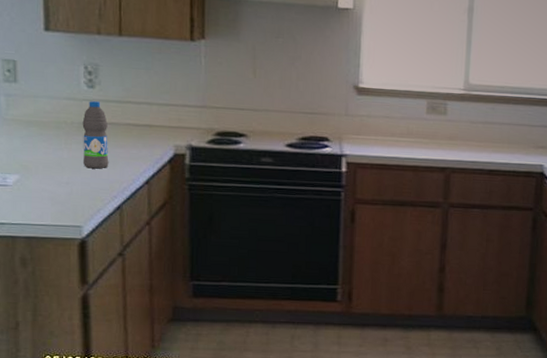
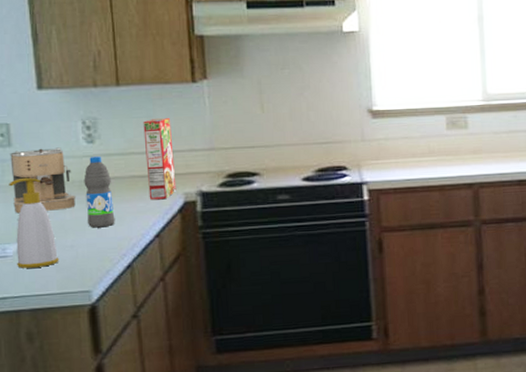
soap bottle: none [12,113,55,199] -> present [9,177,59,268]
coffee maker: none [15,87,73,148] -> present [10,147,76,214]
cereal box: none [141,71,168,149] -> present [143,117,177,200]

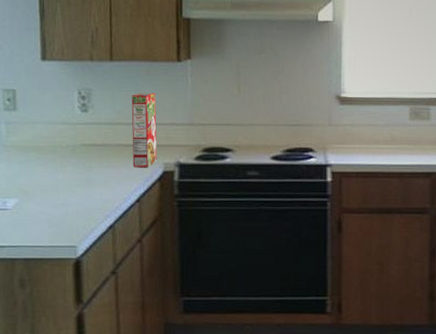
soap bottle: present [9,177,59,268] -> none [12,139,51,221]
coffee maker: present [10,147,76,214] -> none [15,114,68,172]
water bottle: present [84,156,115,228] -> none [76,124,102,190]

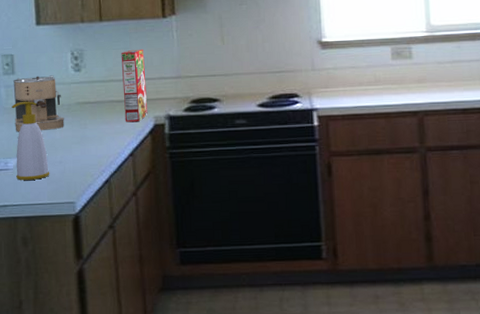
soap bottle: none [12,139,51,221] -> present [11,101,50,180]
coffee maker: none [15,114,68,172] -> present [13,75,64,132]

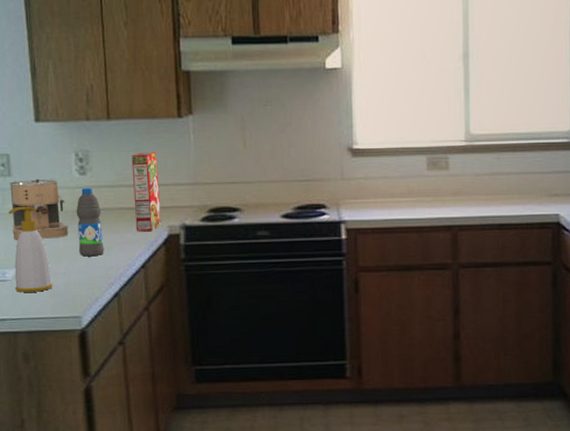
water bottle: none [71,83,96,146] -> present [76,188,104,257]

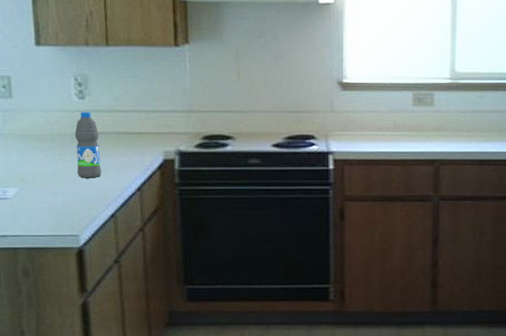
soap bottle: present [8,206,53,292] -> none [9,127,52,211]
coffee maker: present [10,178,68,240] -> none [11,101,67,160]
cereal box: present [131,151,162,232] -> none [129,78,157,156]

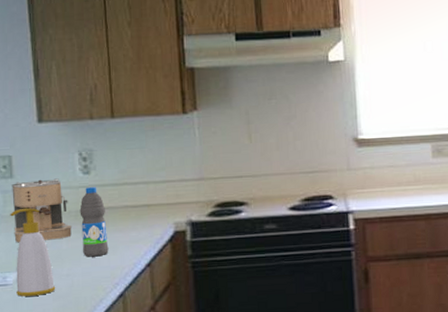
soap bottle: none [9,127,52,211] -> present [10,207,56,297]
coffee maker: none [11,101,67,160] -> present [12,178,72,243]

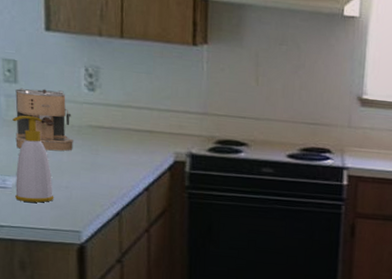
water bottle: present [80,187,109,257] -> none [82,104,109,174]

